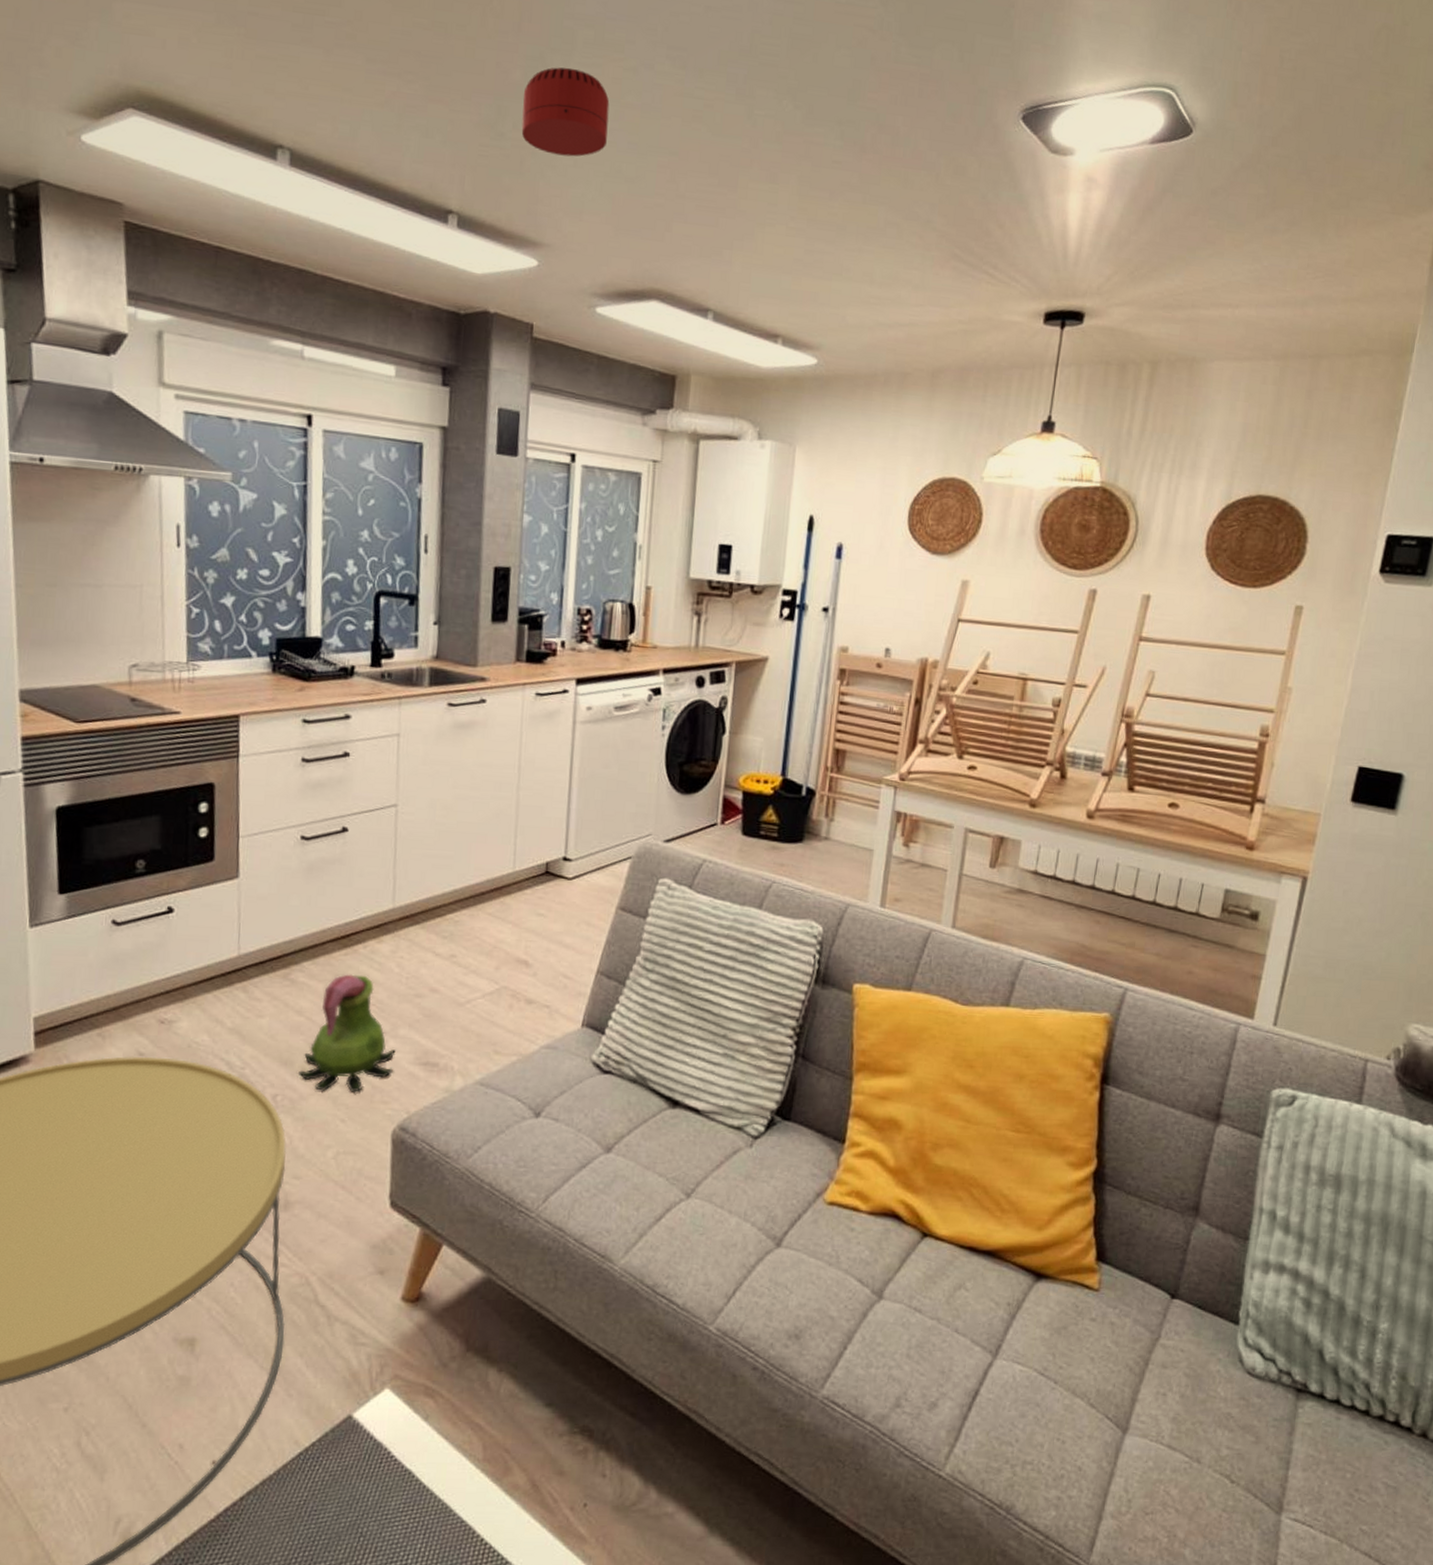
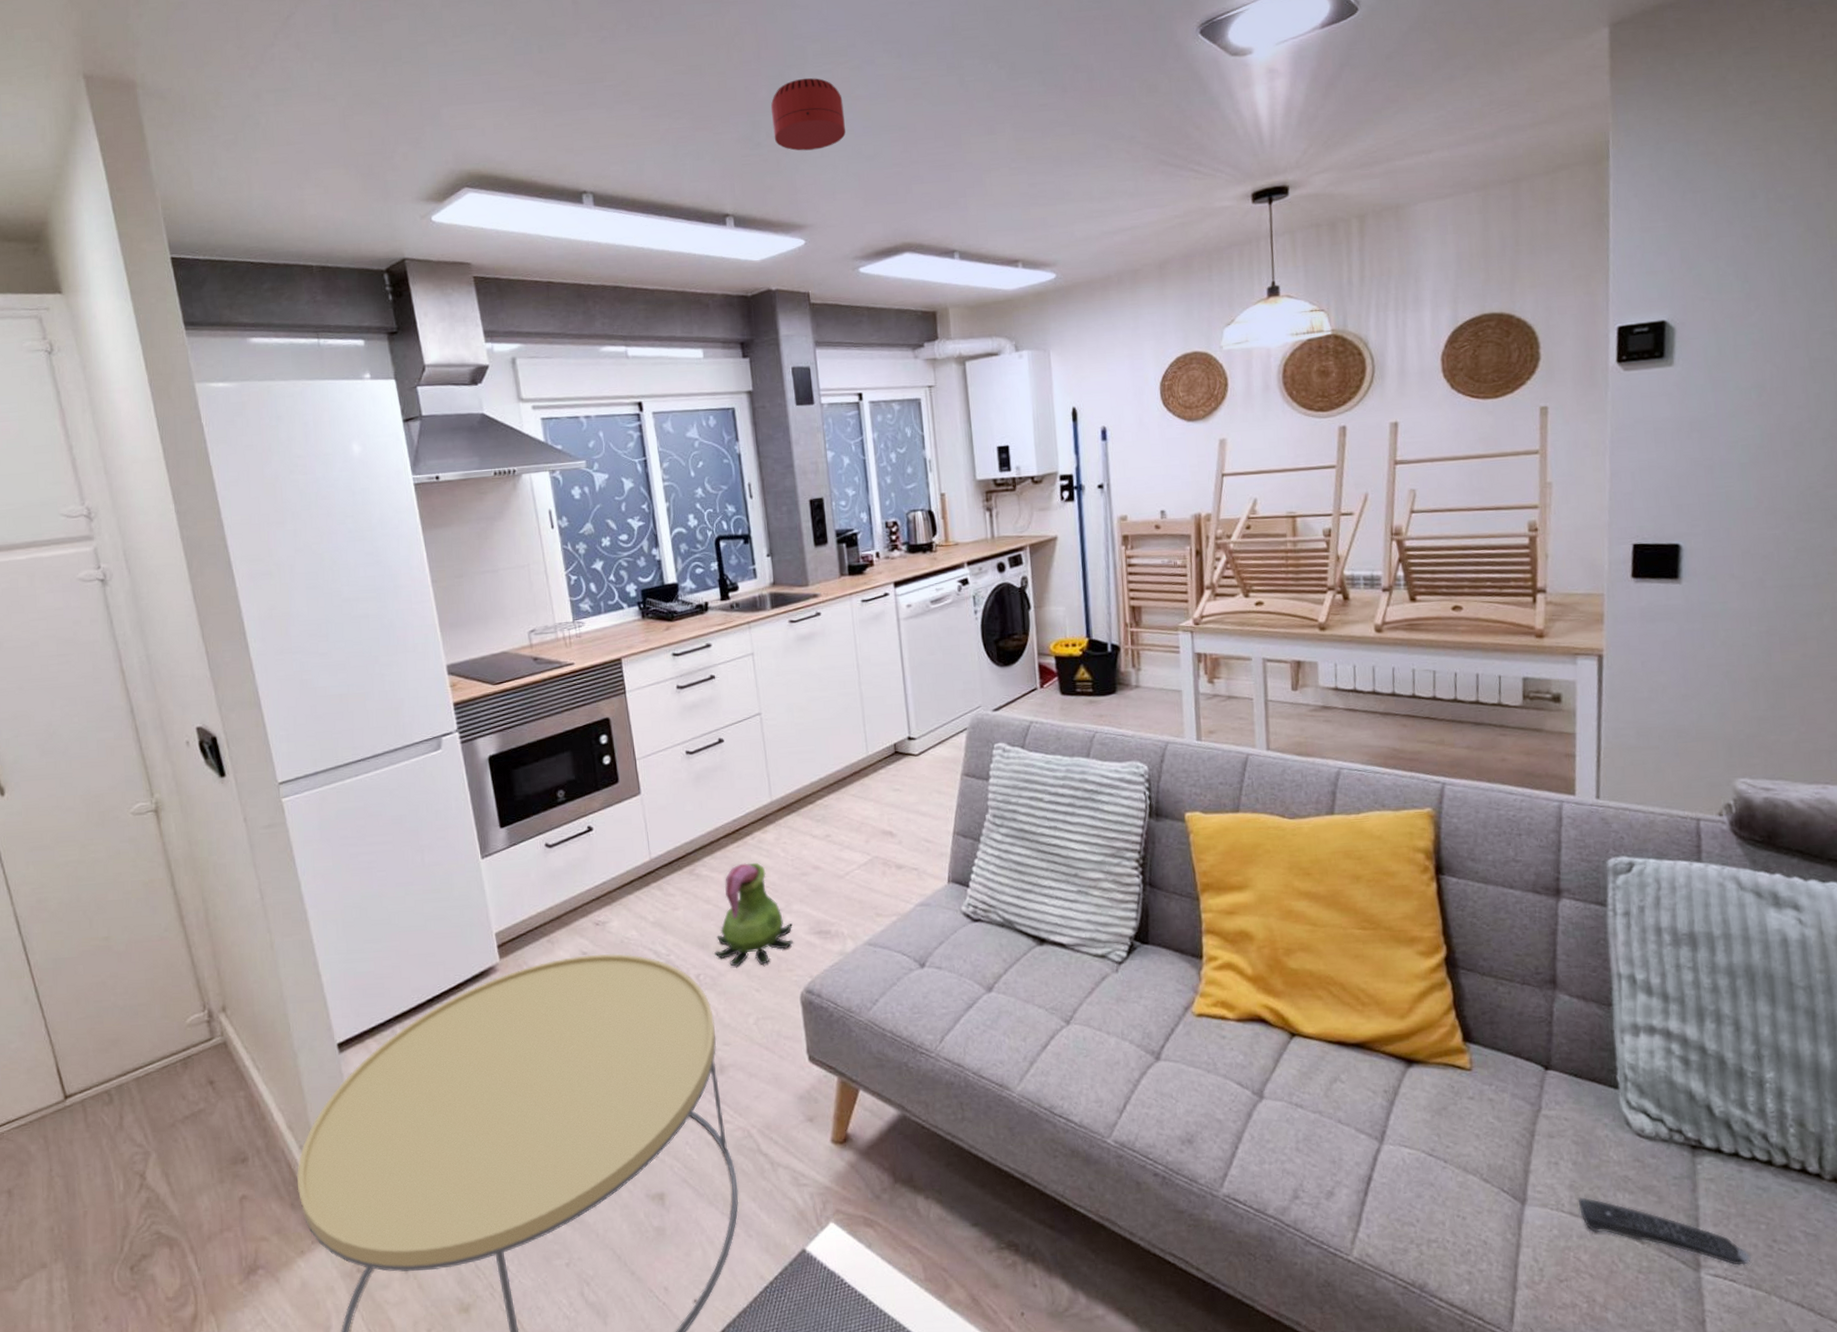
remote control: none [1178,1431,1332,1512] -> present [1578,1197,1751,1265]

